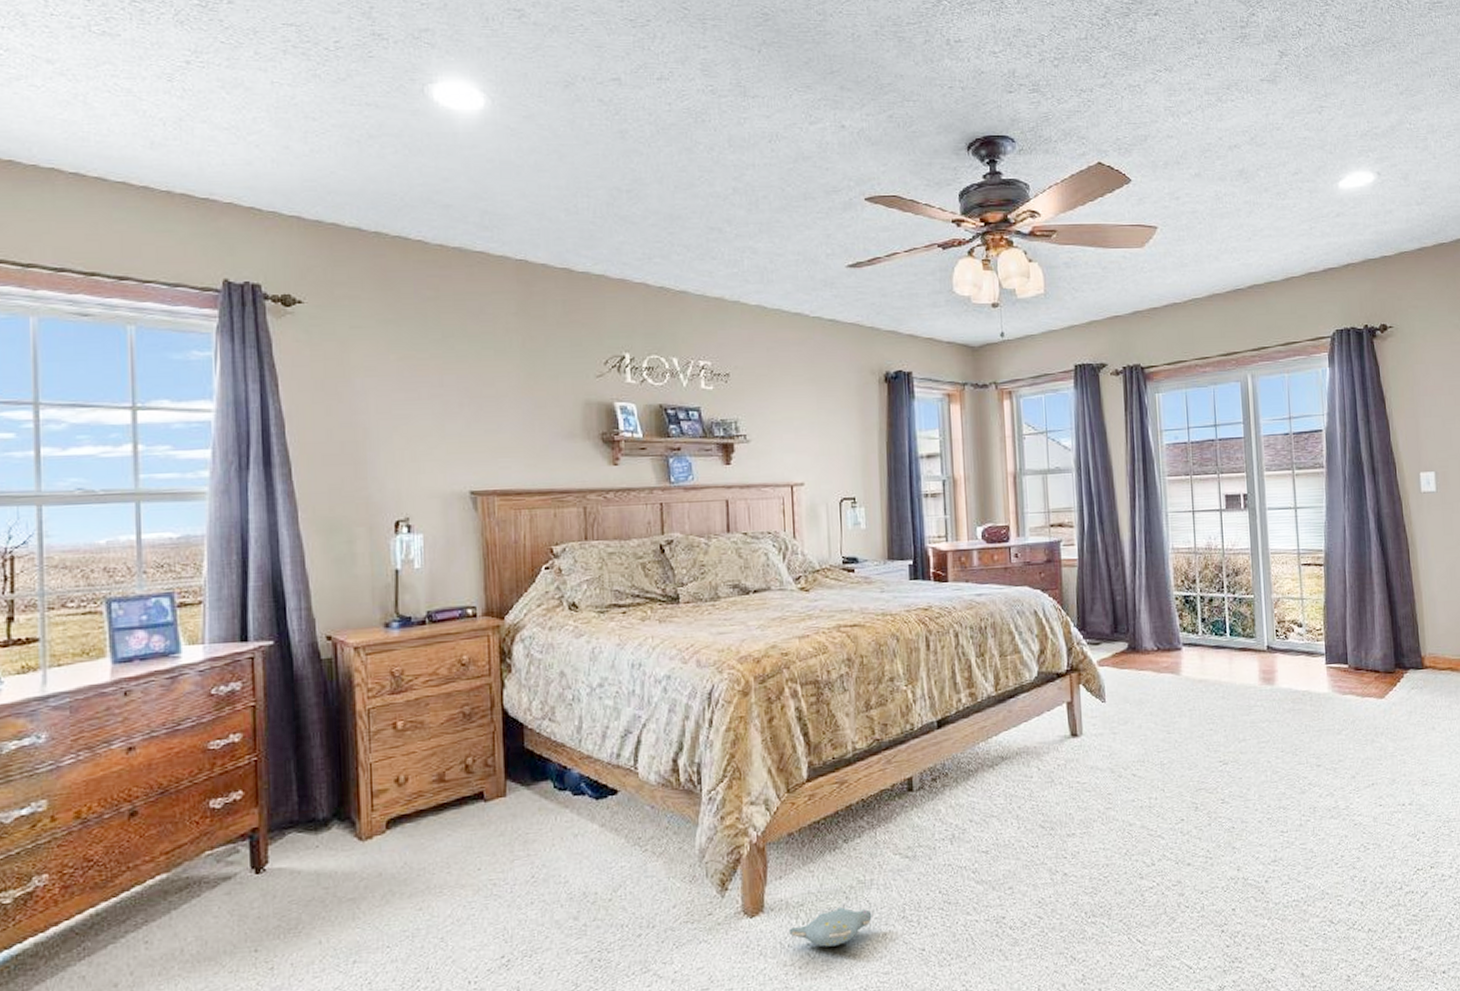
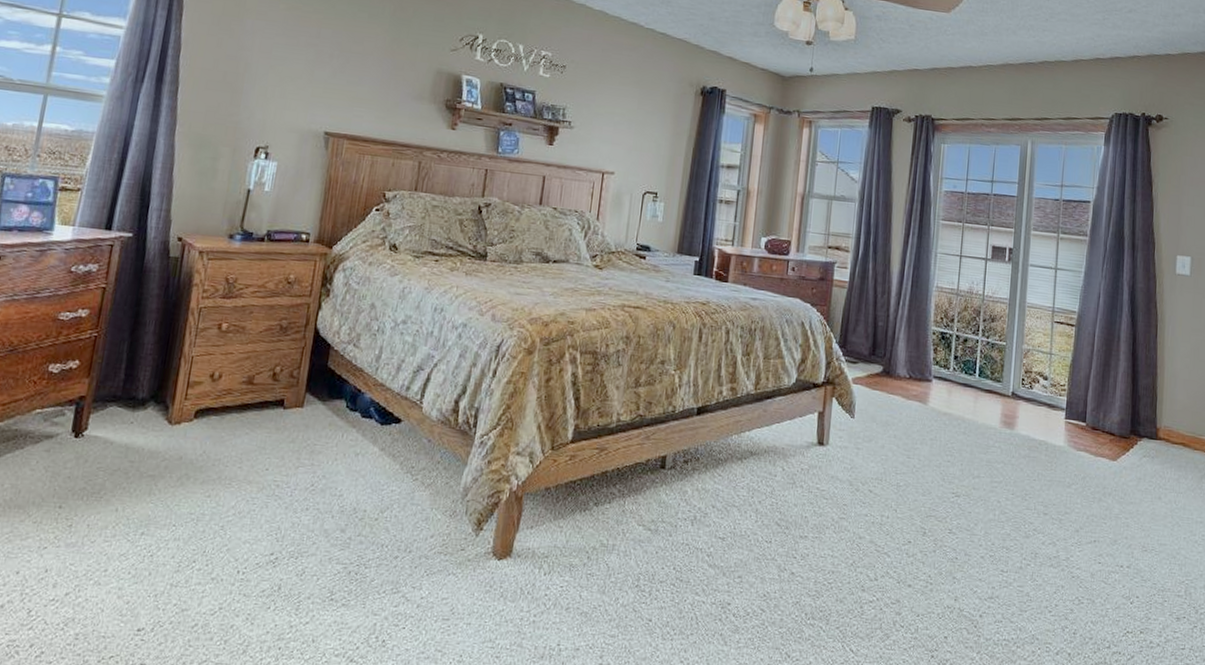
plush toy: present [788,907,872,947] -> none [530,566,609,602]

